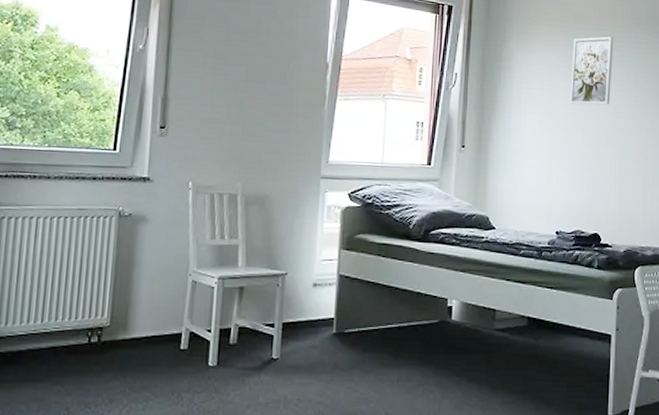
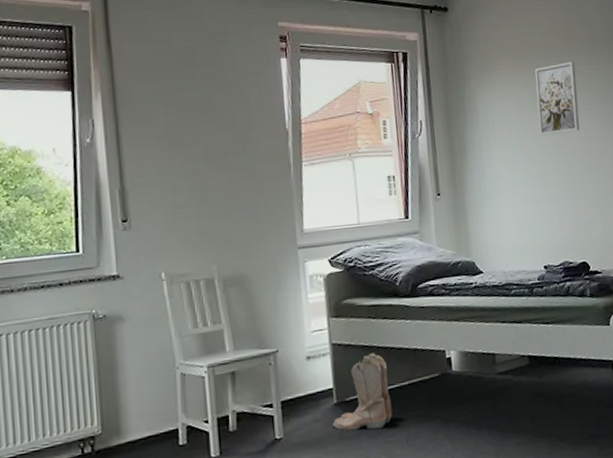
boots: none [328,290,389,365] -> present [332,353,393,431]

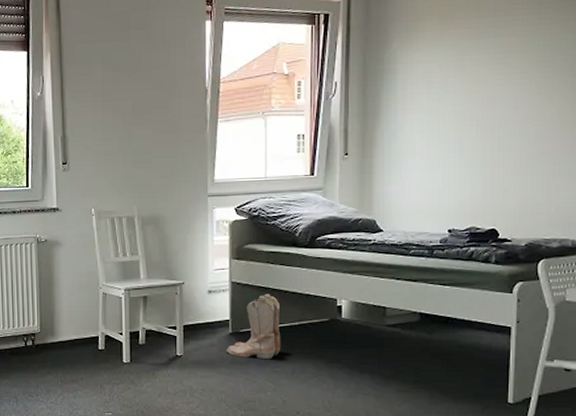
wall art: present [534,62,580,136] -> none [461,22,513,99]

